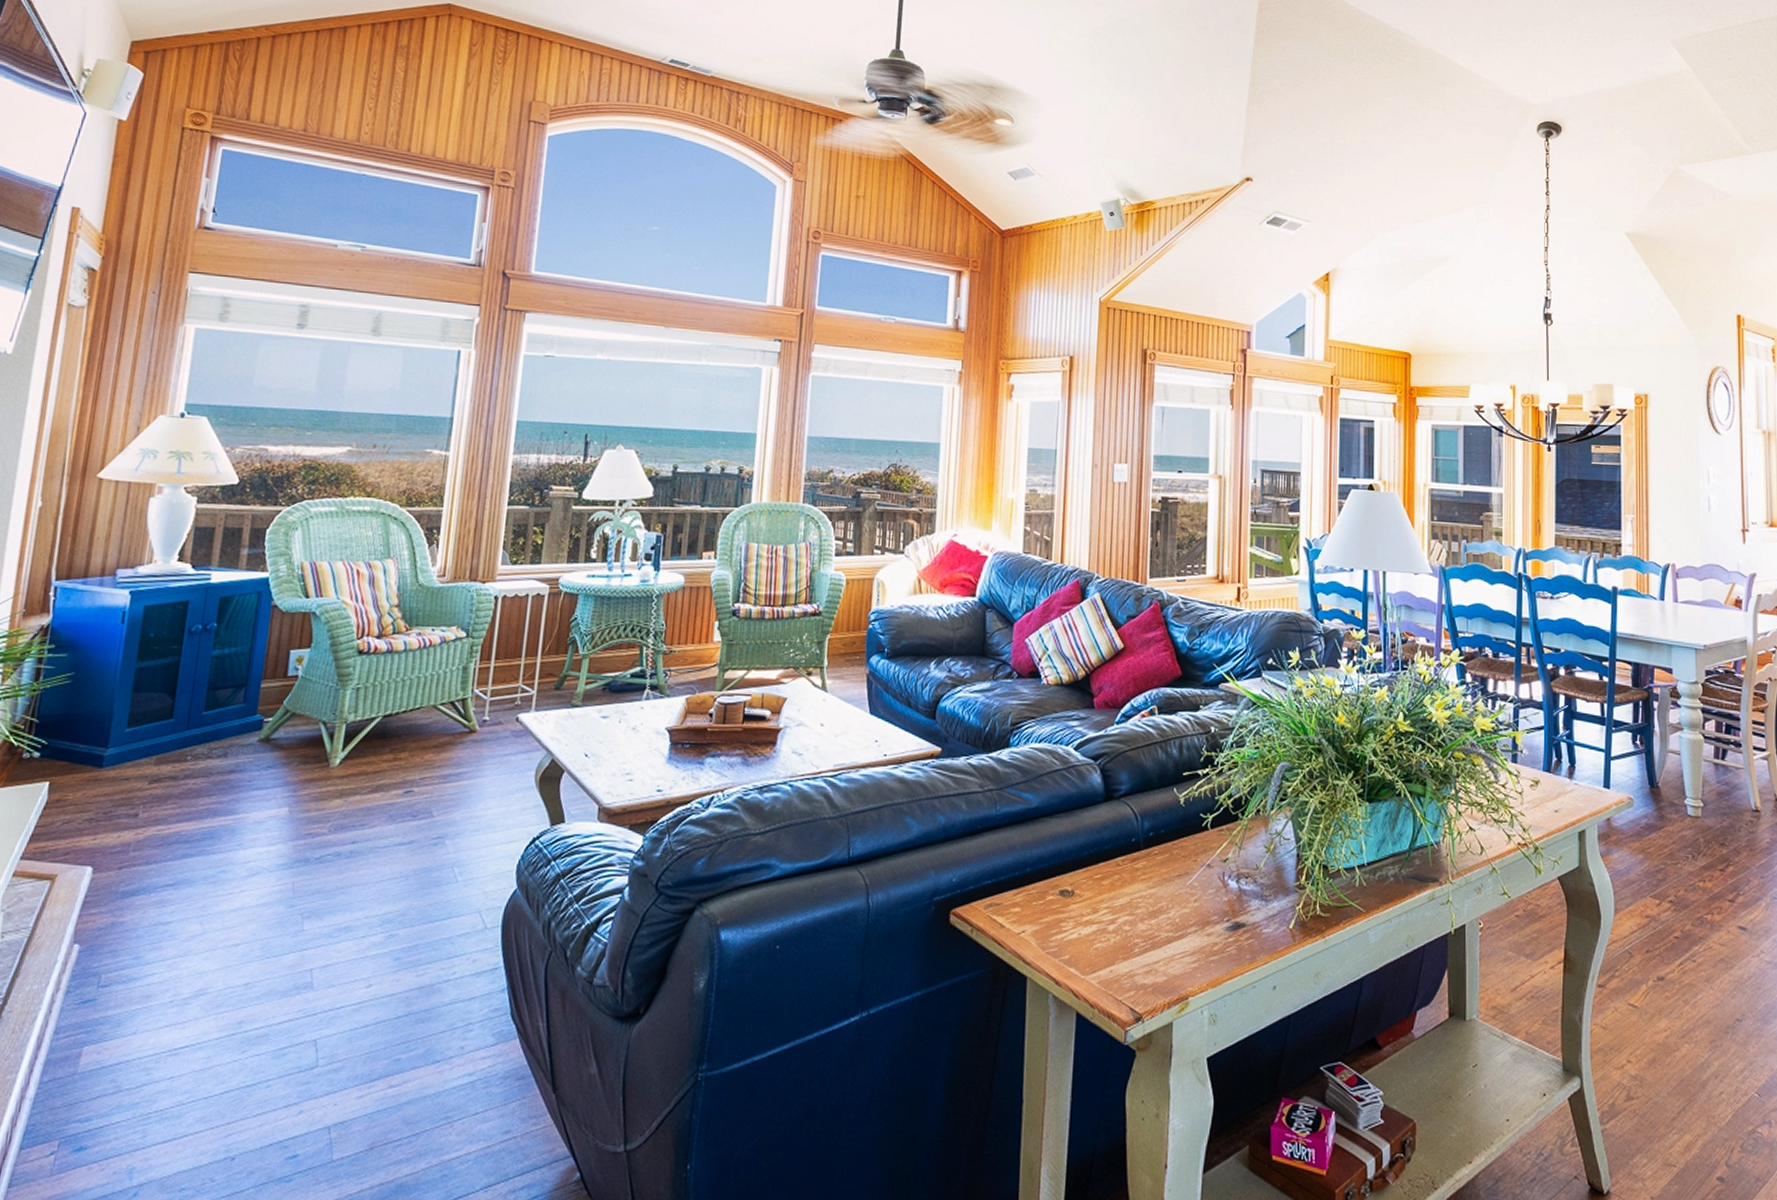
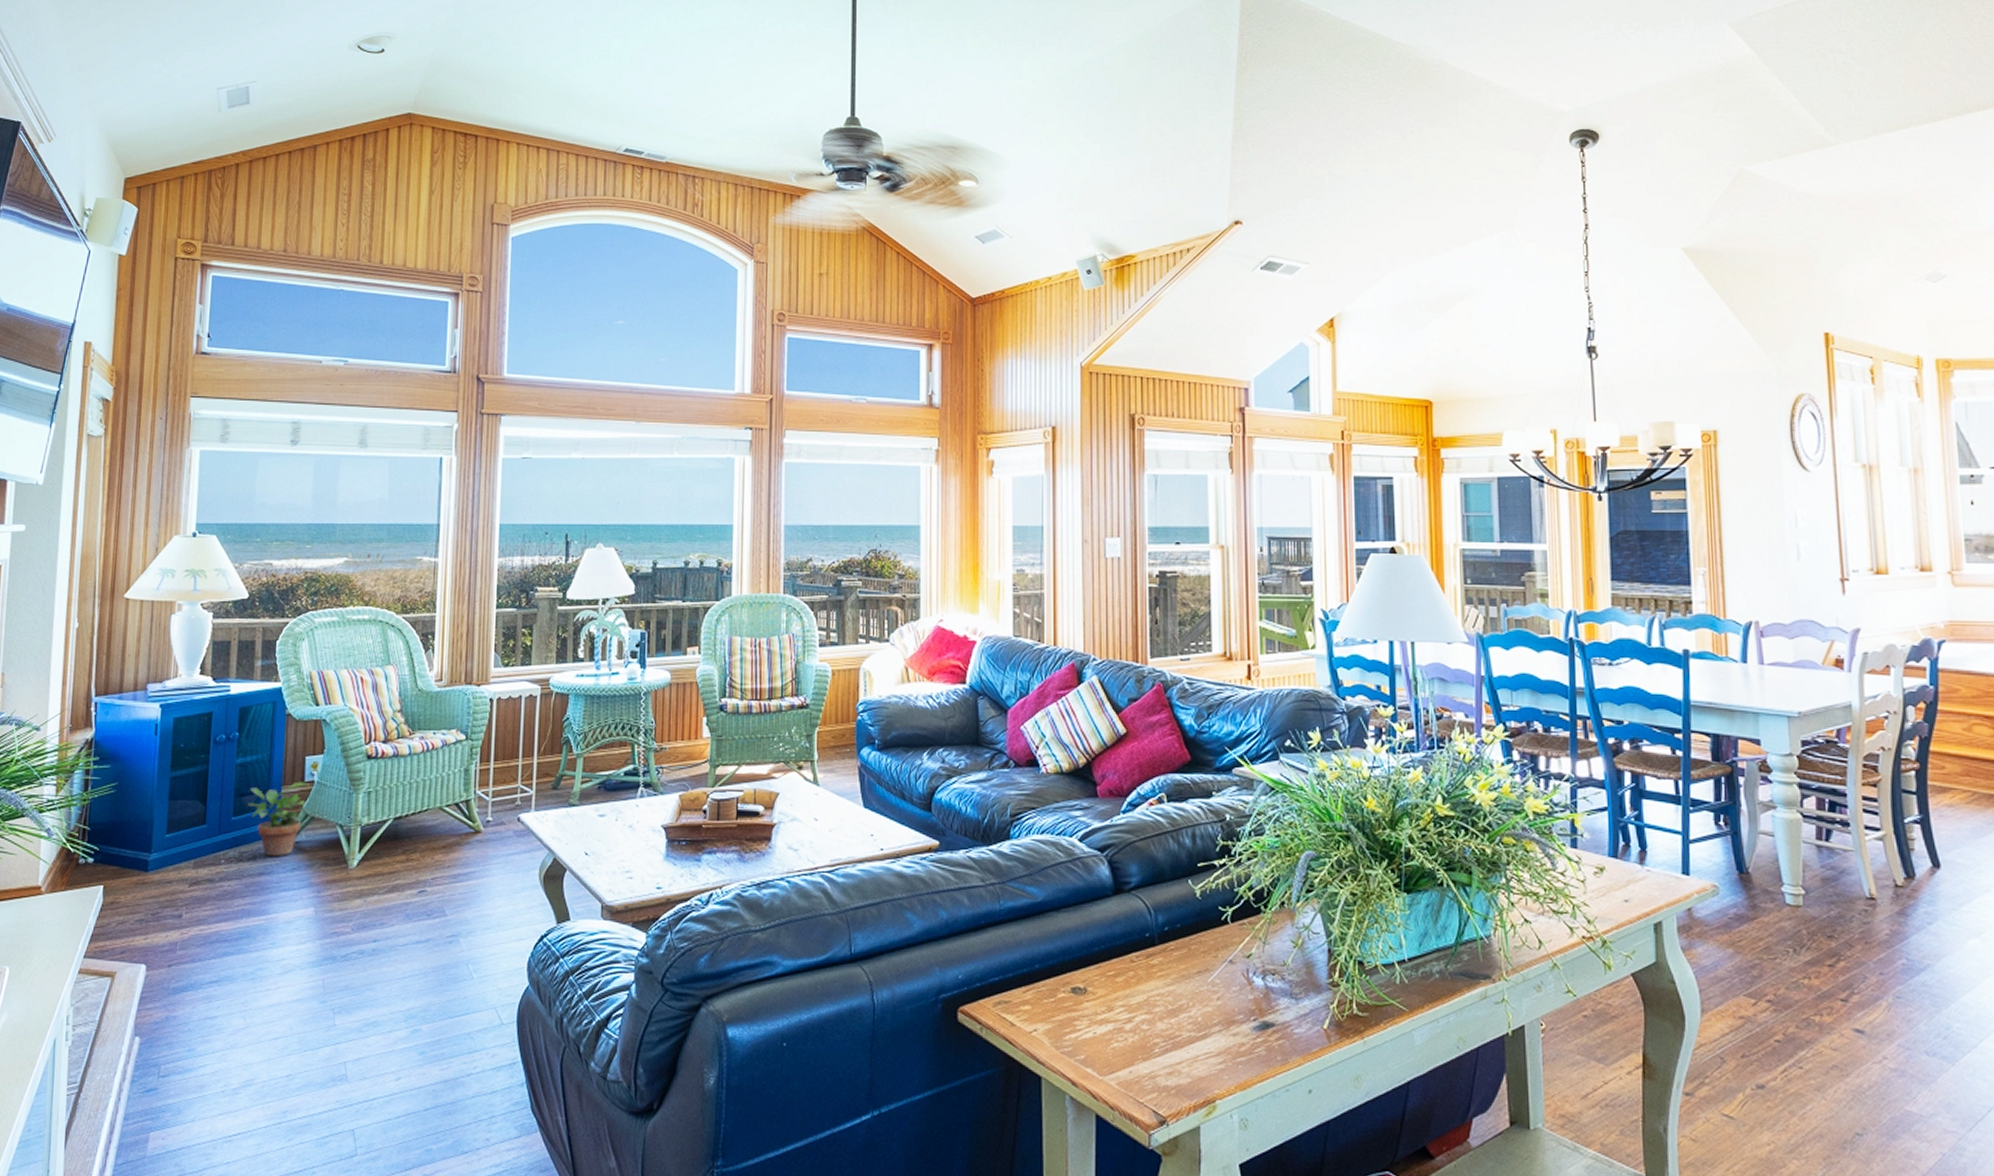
potted plant: none [222,676,293,754] -> present [248,781,310,857]

